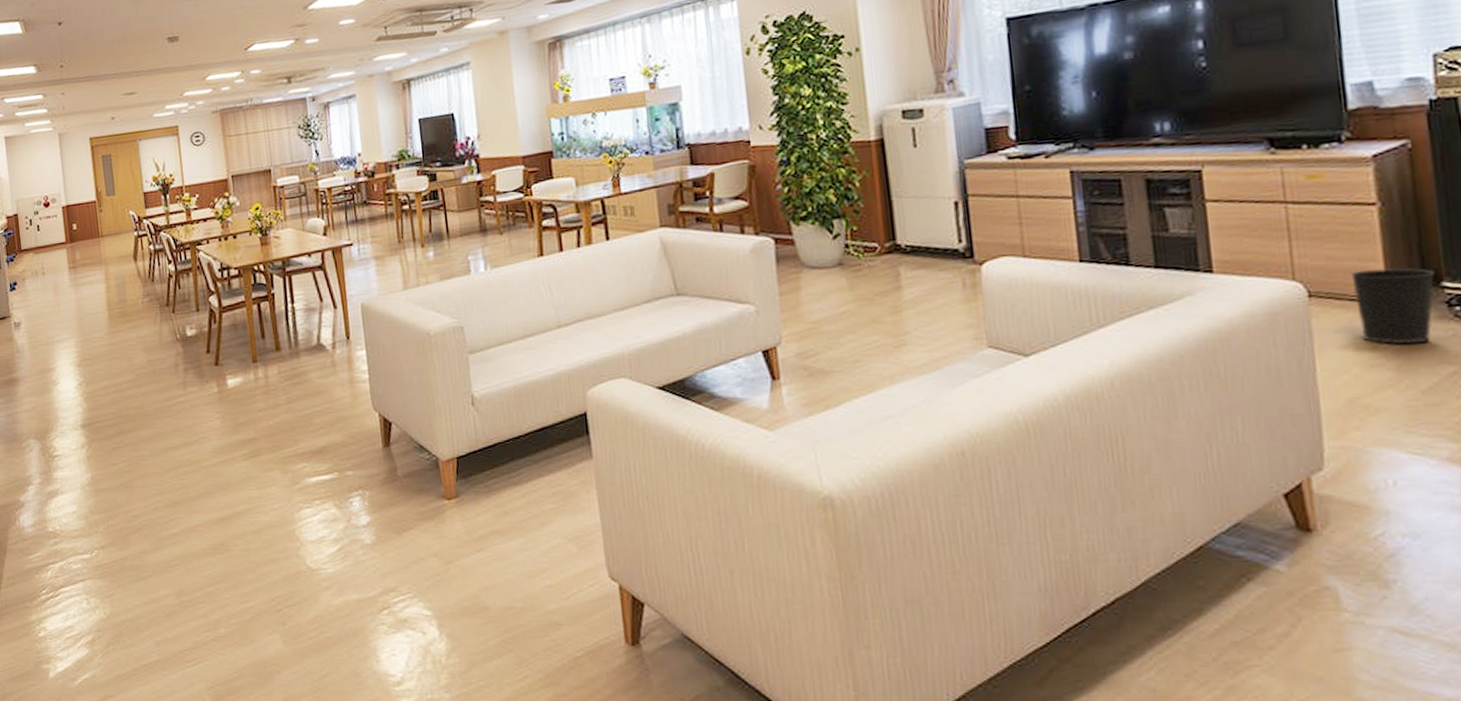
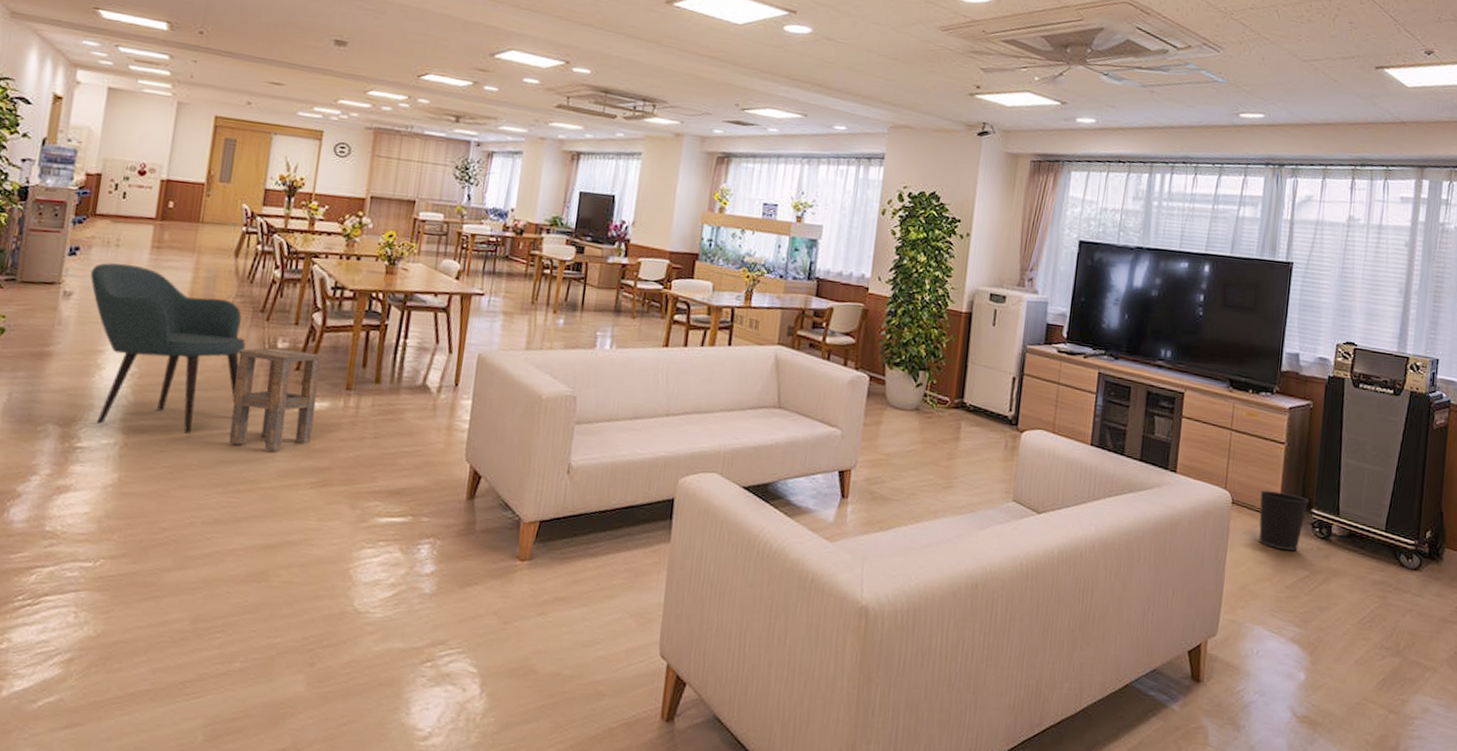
armchair: none [29,287,165,433] -> present [90,262,246,434]
side table: none [158,333,235,432] -> present [228,348,321,451]

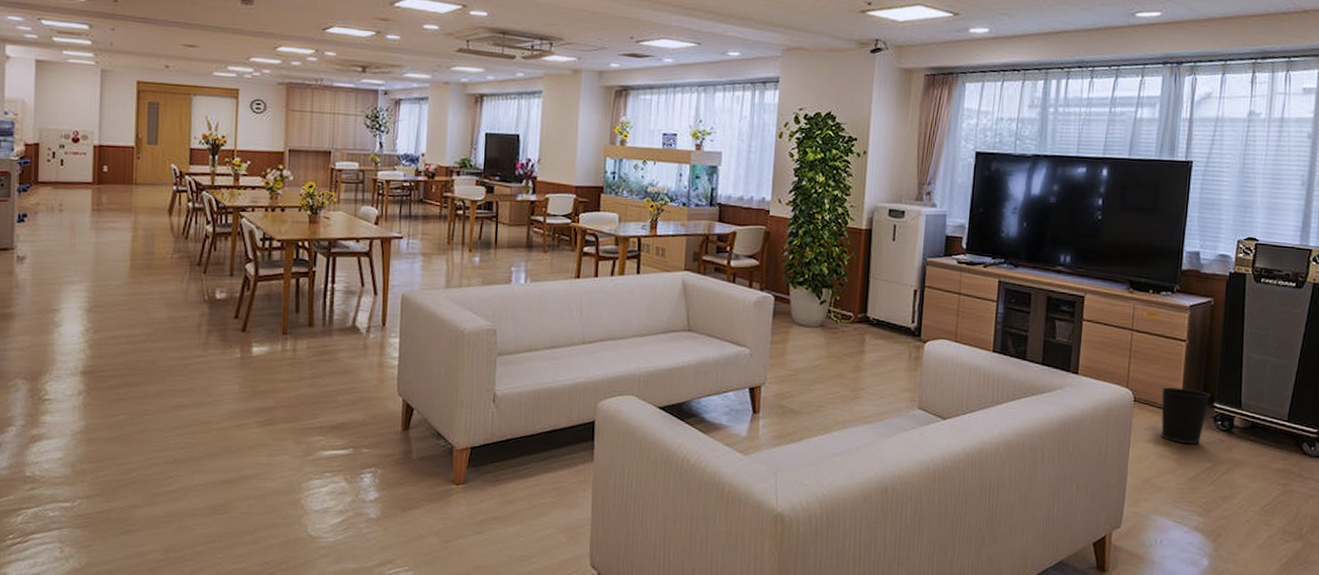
armchair: present [90,262,246,434] -> none [39,227,187,382]
side table: present [228,348,321,451] -> none [180,299,257,394]

